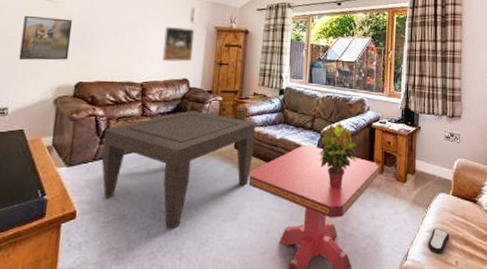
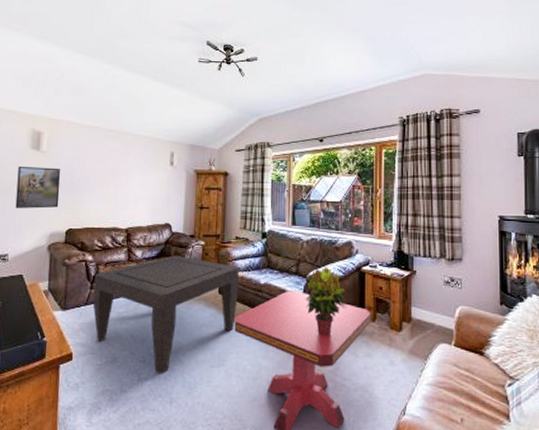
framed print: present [162,27,195,62] -> none [145,171,175,206]
remote control: present [427,228,449,254] -> none [428,381,453,409]

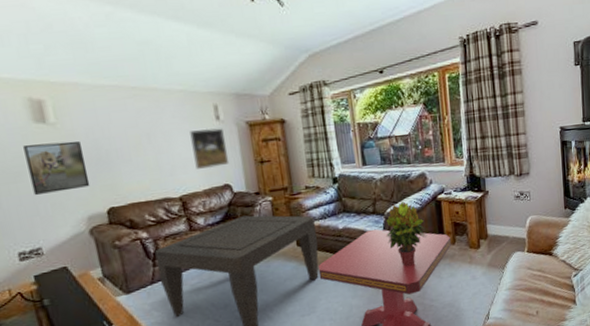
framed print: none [145,171,175,206] -> present [190,128,230,169]

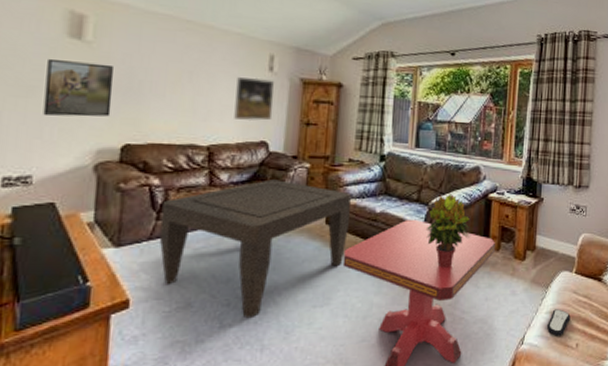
remote control: none [507,284,528,308] -> present [546,309,571,336]

